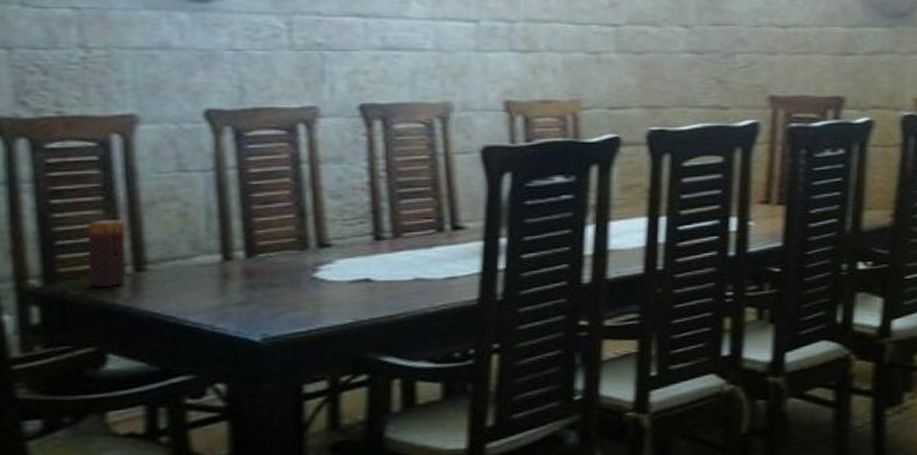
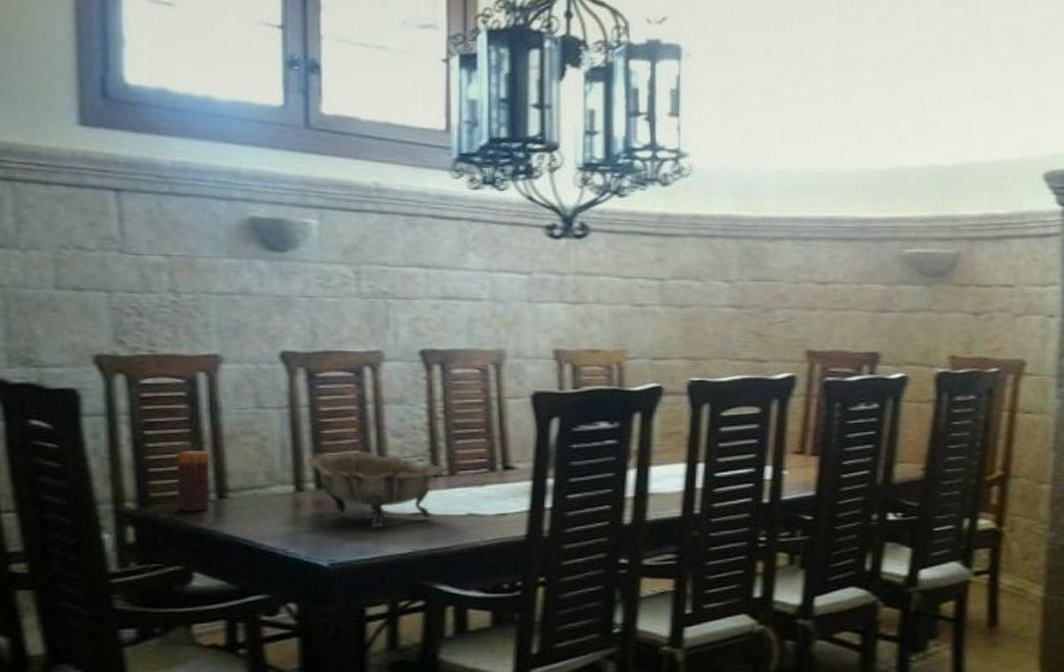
decorative bowl: none [236,214,392,298] -> present [307,451,448,528]

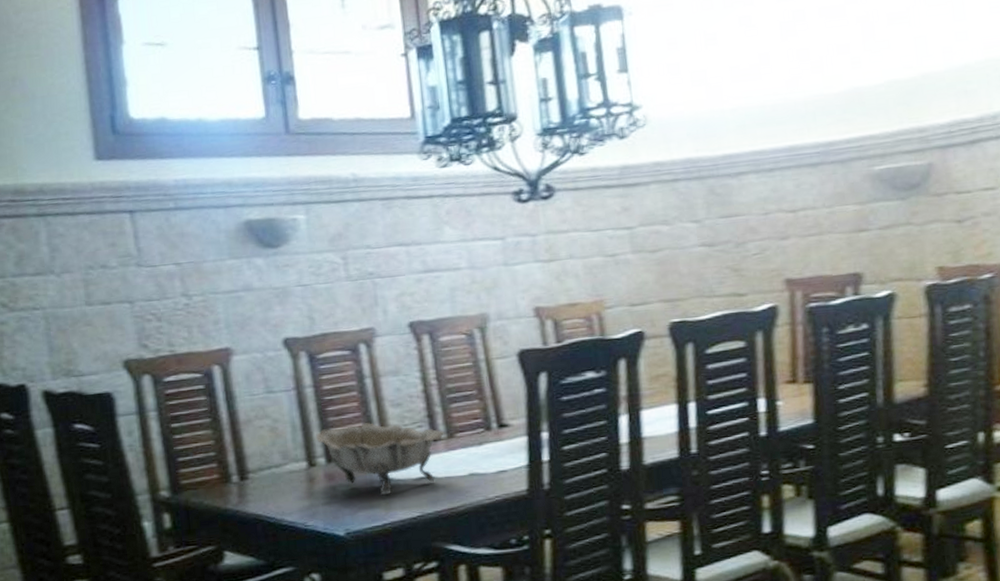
candle: present [176,451,210,513] -> none [201,437,233,496]

